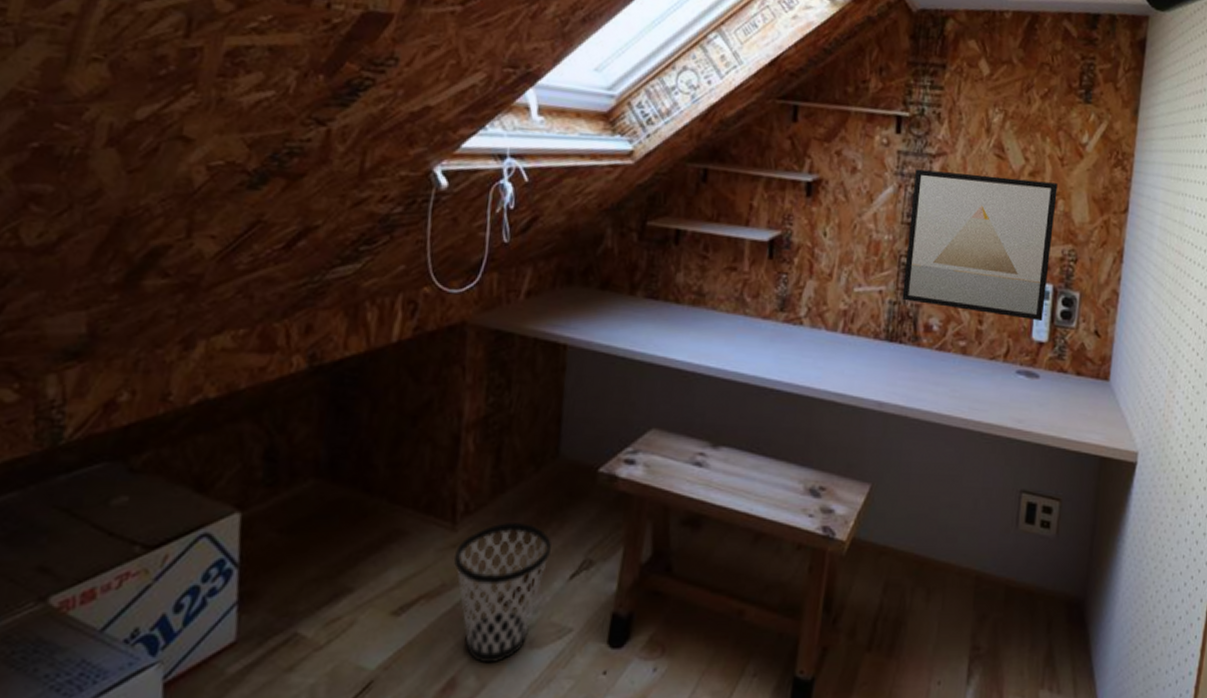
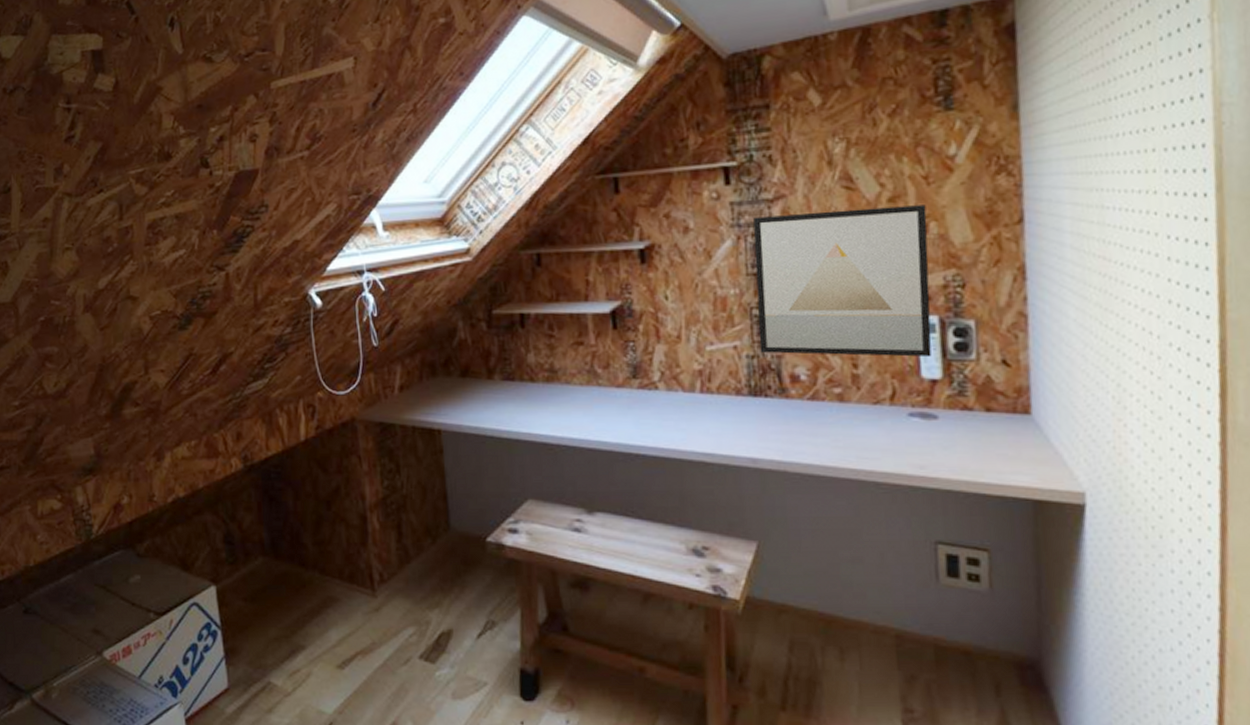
wastebasket: present [454,522,552,664] -> none [379,588,458,712]

